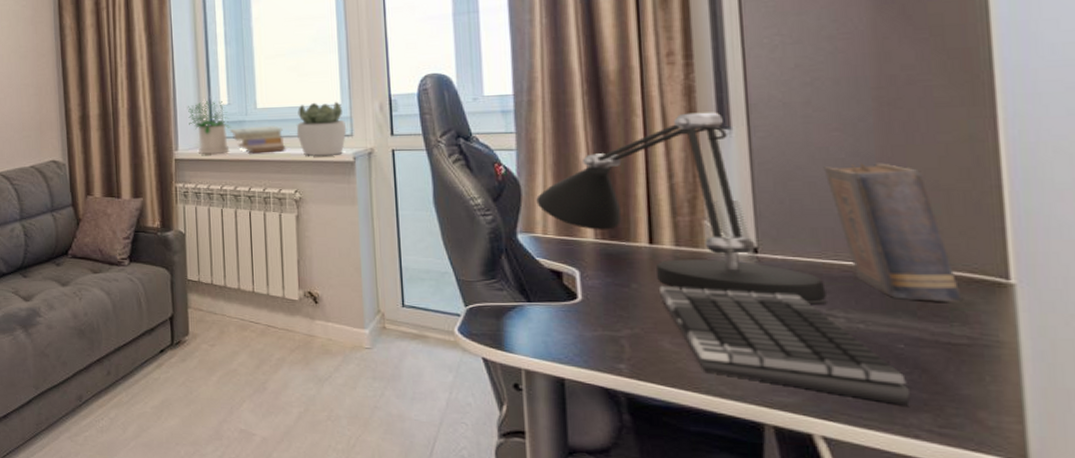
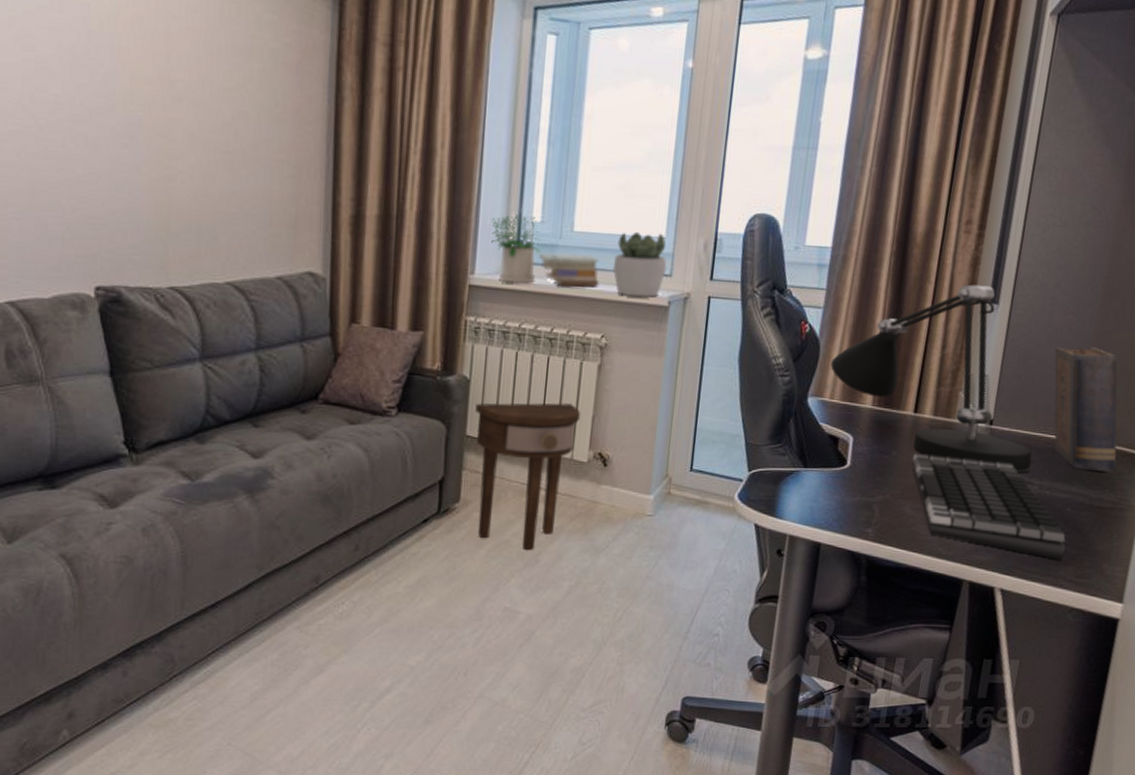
side table: none [192,249,287,378] -> present [475,403,581,550]

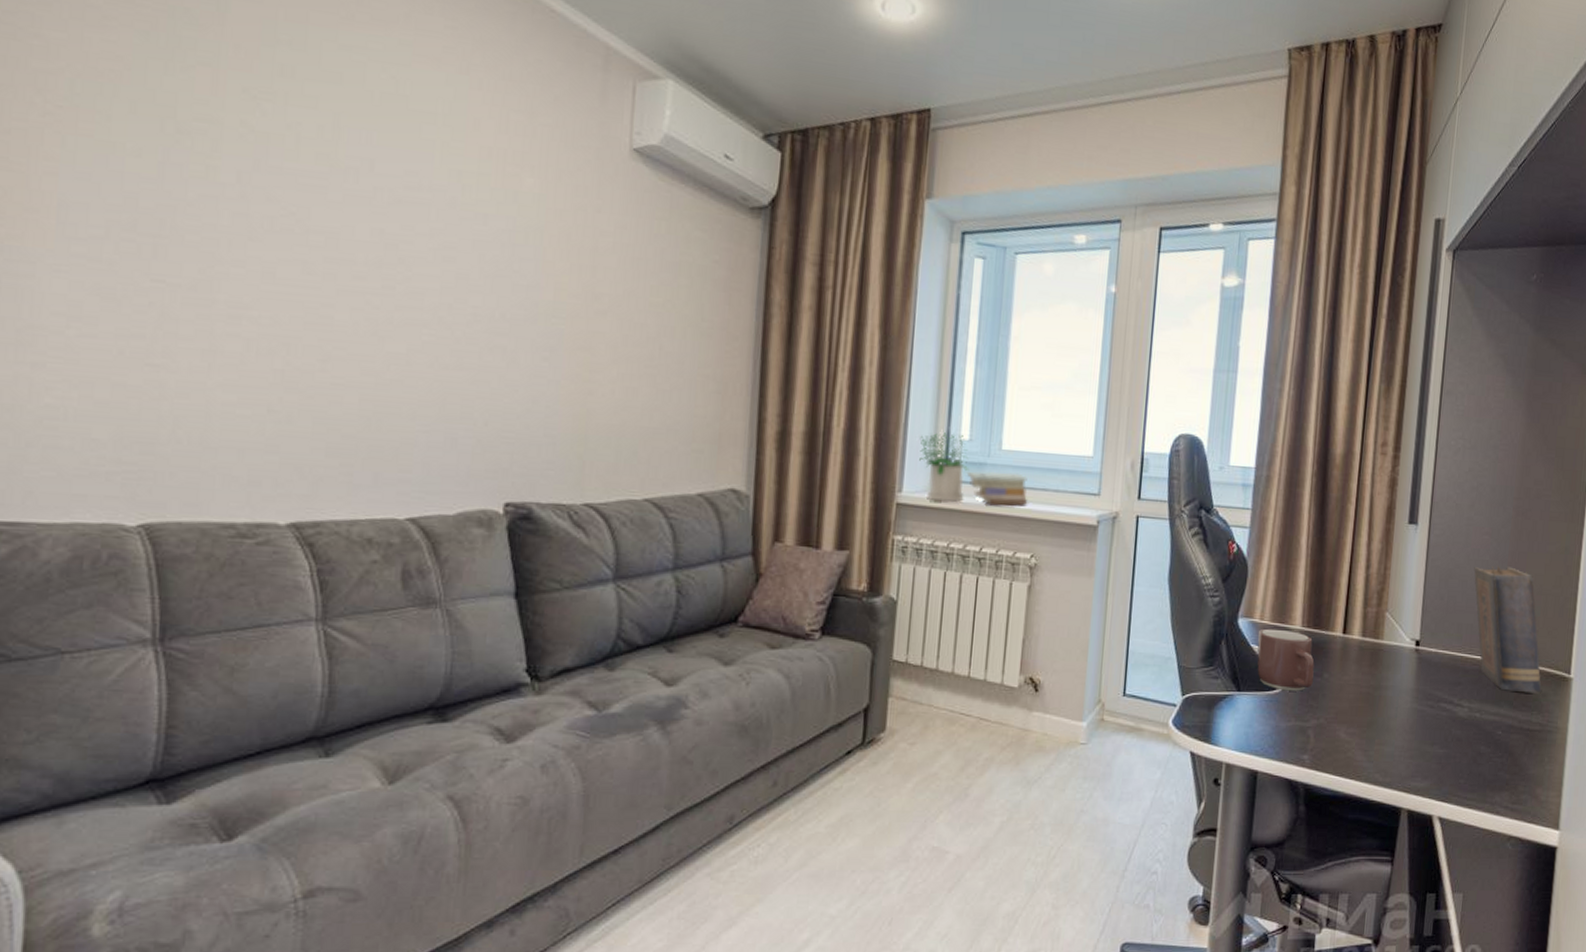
side table: present [475,403,581,550] -> none [902,625,1011,783]
succulent plant: present [612,231,667,297] -> none [1041,450,1095,517]
mug: none [824,407,884,468] -> present [1257,628,1315,691]
desk lamp: present [830,284,1032,474] -> none [1259,505,1460,696]
computer keyboard: present [912,453,1066,561] -> none [1344,675,1499,786]

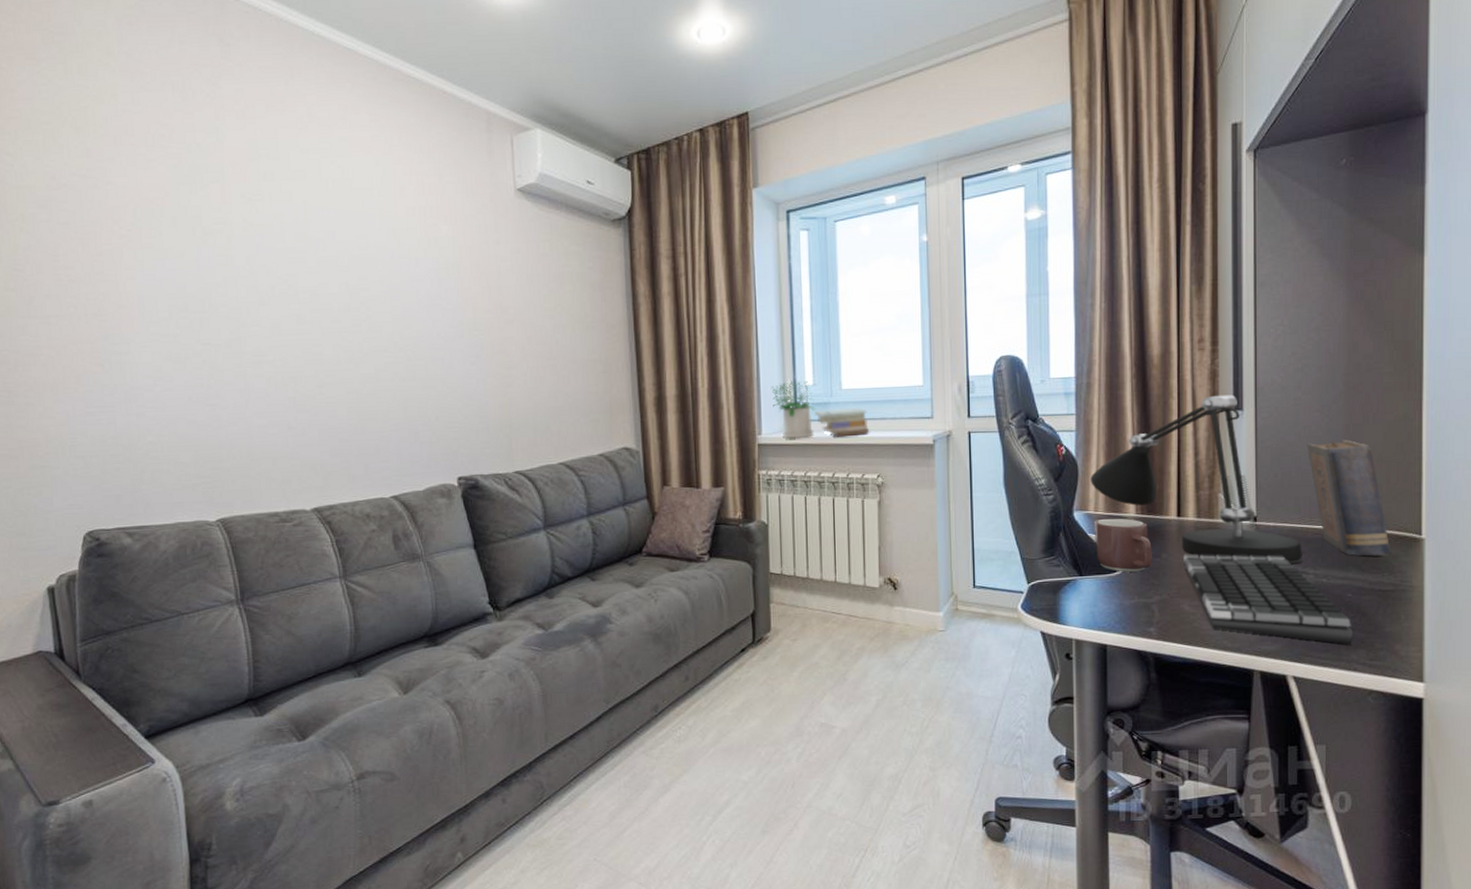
desk lamp: none [1259,505,1460,696] -> present [1090,395,1302,565]
computer keyboard: none [1344,675,1499,786] -> present [1183,553,1353,645]

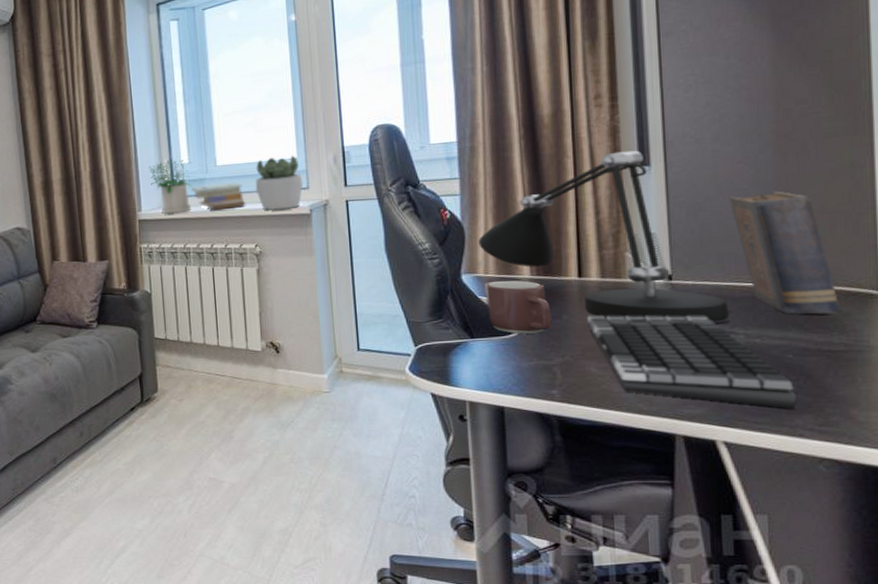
succulent plant: none [880,382,928,439] -> present [255,155,304,210]

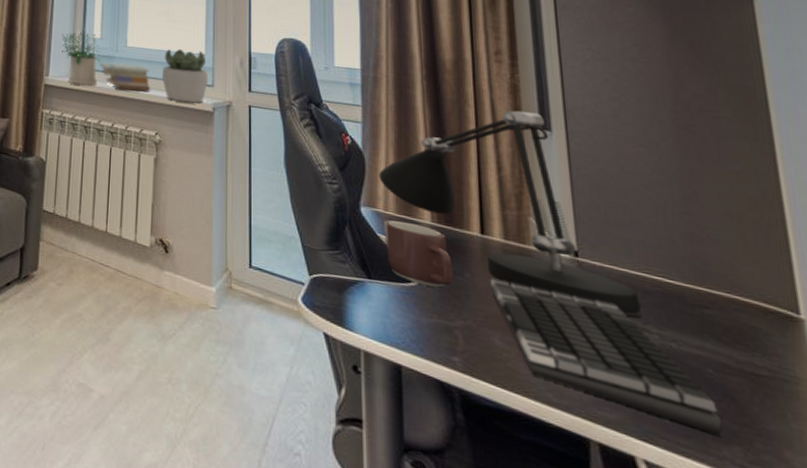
book: present [729,191,841,315] -> none [632,179,761,332]

